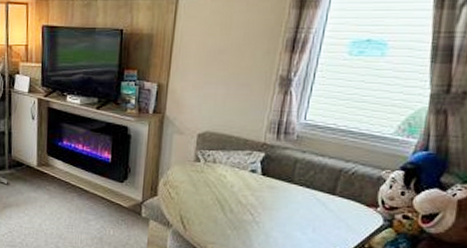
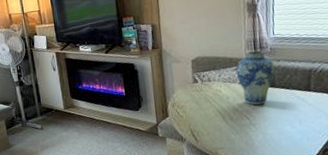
vase: none [248,135,298,201] -> present [236,50,275,106]

